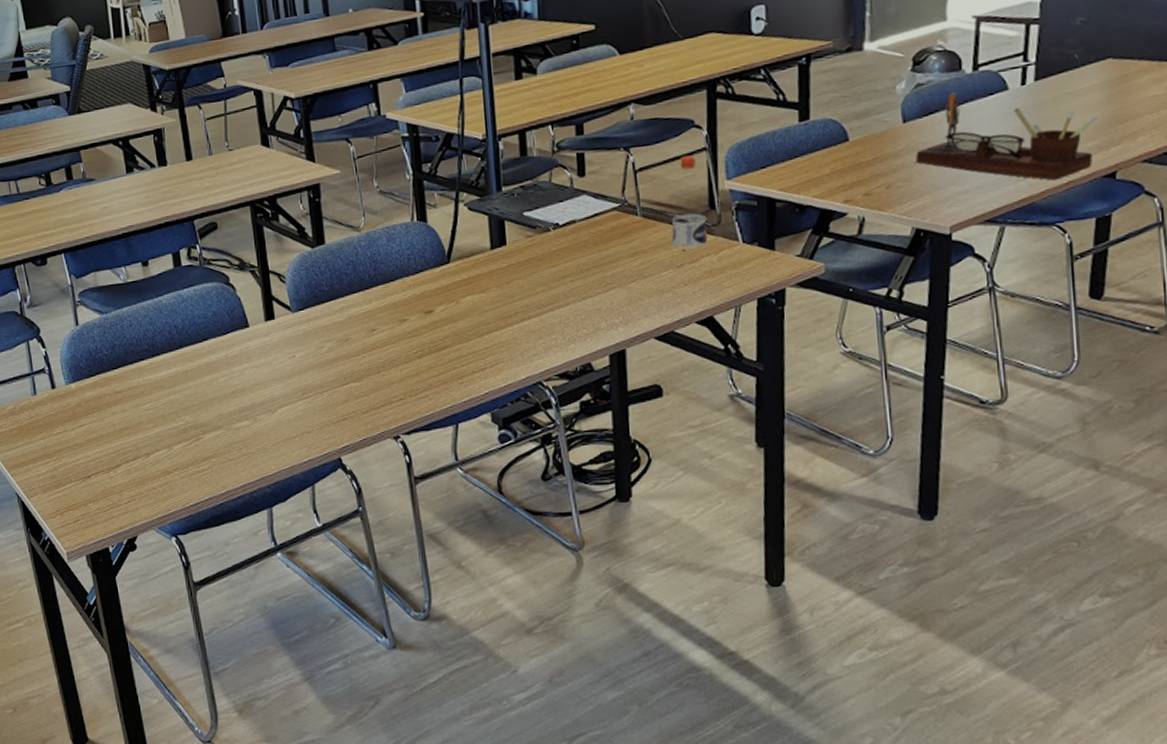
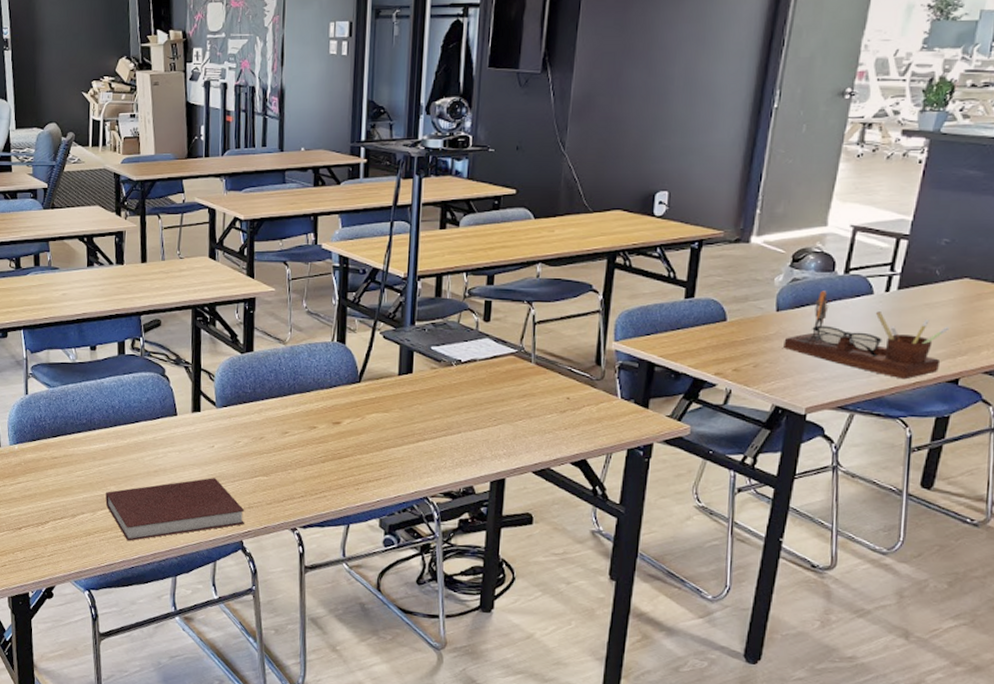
notebook: none [180,391,340,475] -> present [105,478,245,541]
water bottle: present [671,155,707,249] -> none [559,315,592,397]

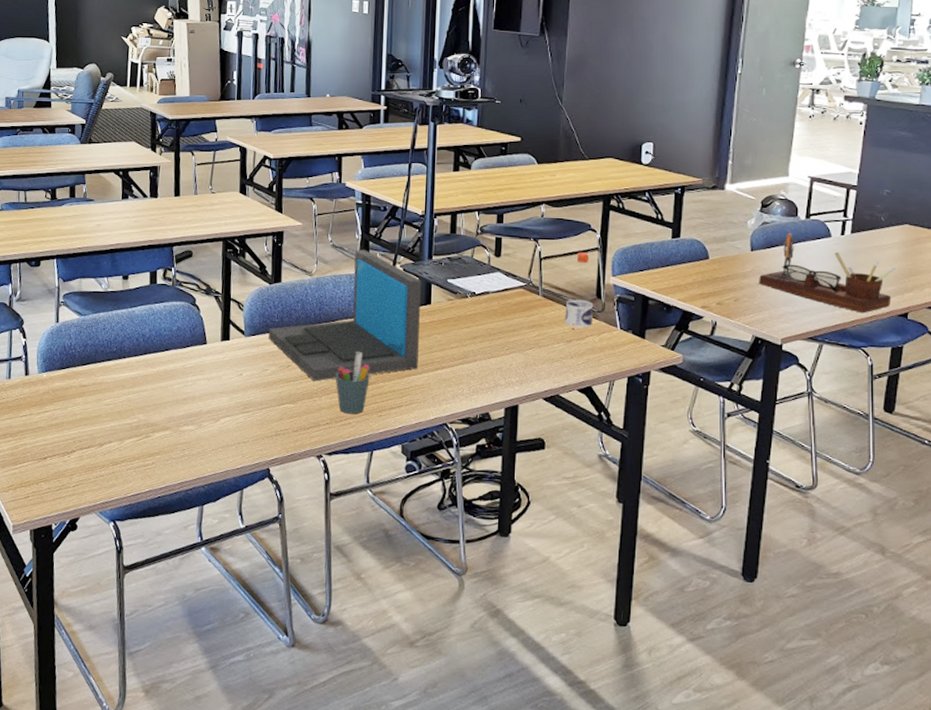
notebook: present [105,478,245,541] -> none [133,405,272,470]
laptop: none [240,316,402,454] -> present [268,250,421,382]
pen holder: none [310,423,347,487] -> present [335,352,370,414]
water bottle: none [559,315,592,397] -> present [565,252,594,328]

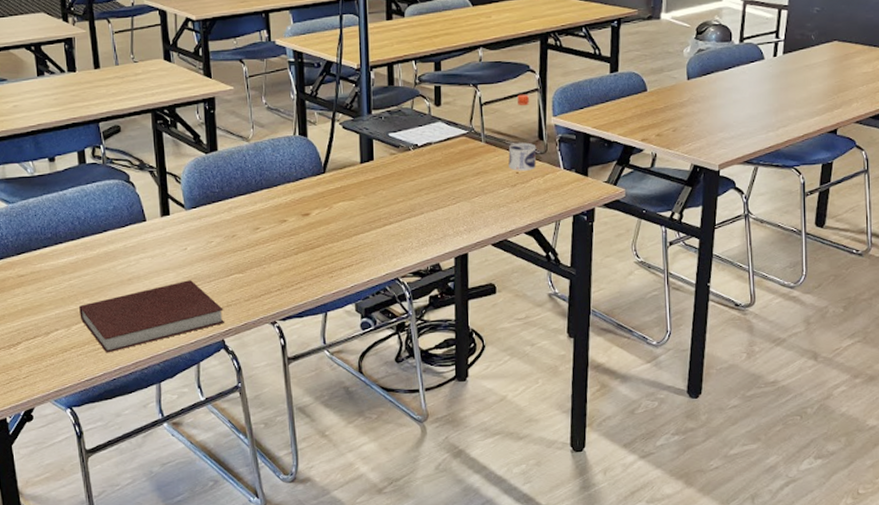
notebook: none [133,405,272,470] -> present [79,280,224,353]
laptop: present [268,250,421,382] -> none [209,110,365,249]
pen holder: present [335,352,370,414] -> none [282,215,318,278]
desk organizer: present [759,233,896,314] -> none [696,59,826,133]

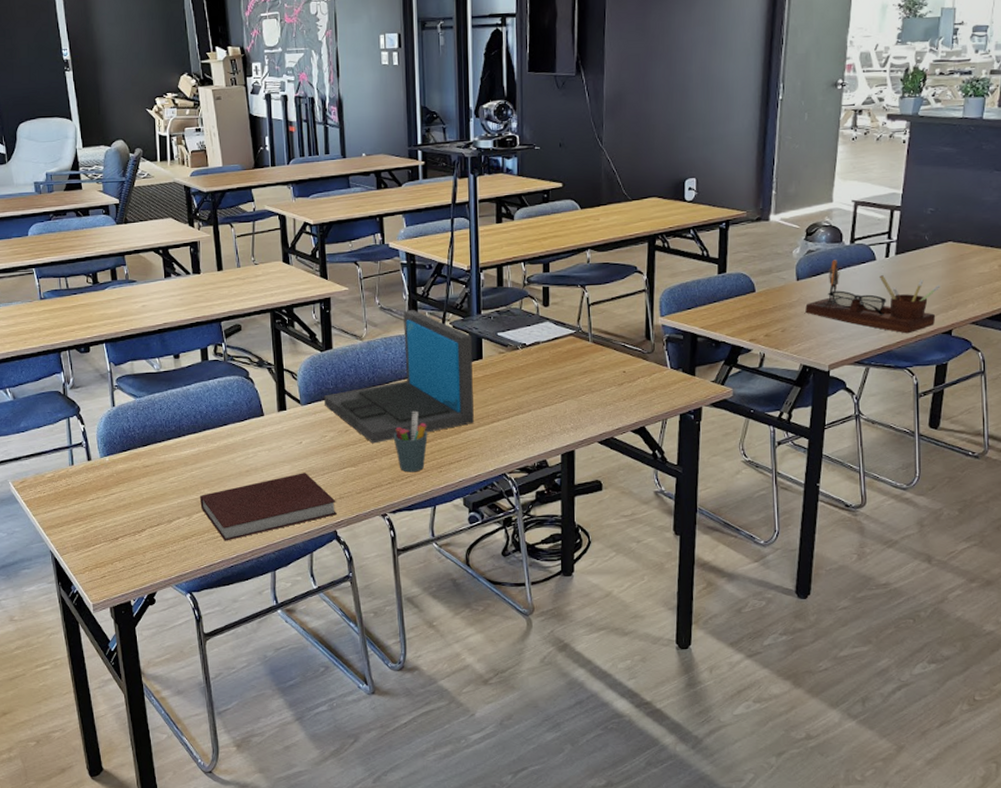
laptop: none [209,110,365,249] -> present [323,310,474,444]
pen holder: none [282,215,318,278] -> present [393,411,428,472]
water bottle: present [508,94,537,171] -> none [615,295,644,370]
desk organizer: none [696,59,826,133] -> present [805,260,941,334]

